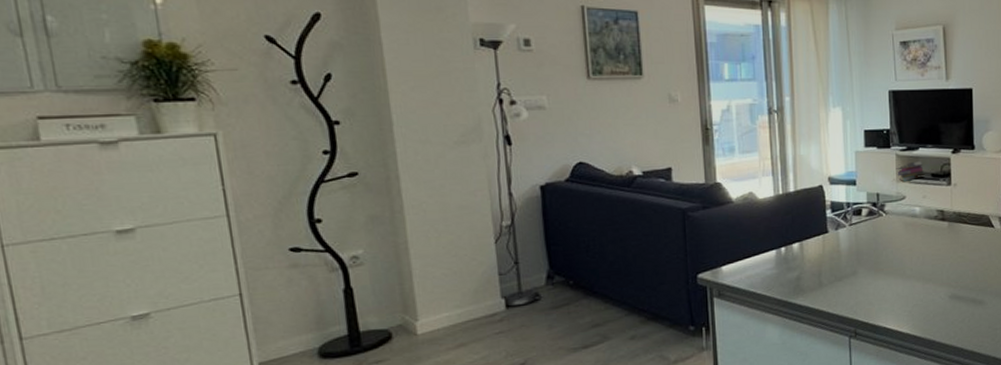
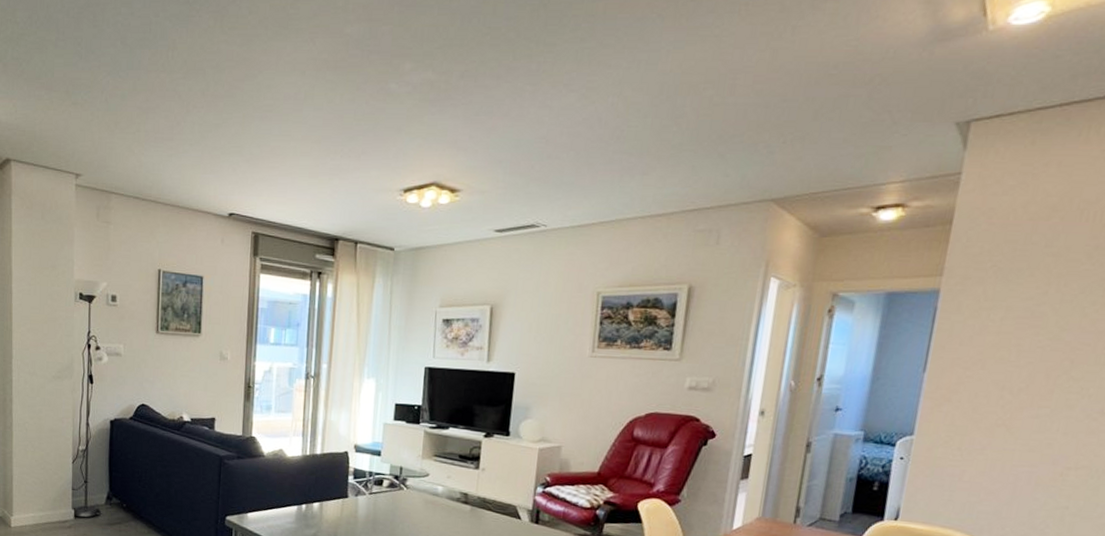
books: present [896,161,925,182] -> none [422,440,452,460]

